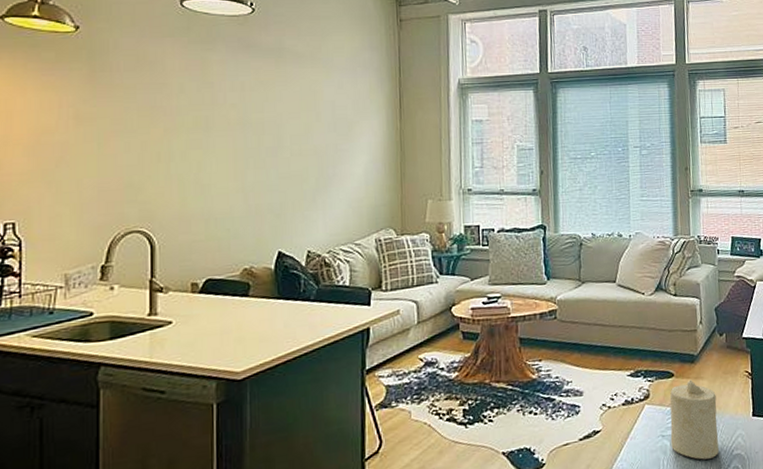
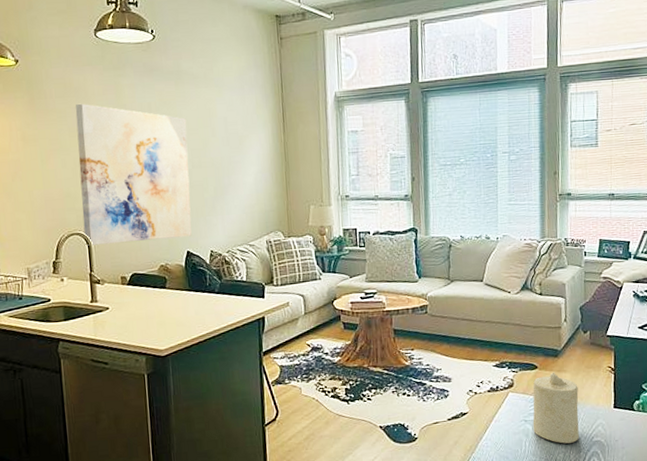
wall art: none [146,79,287,246] -> present [75,103,192,246]

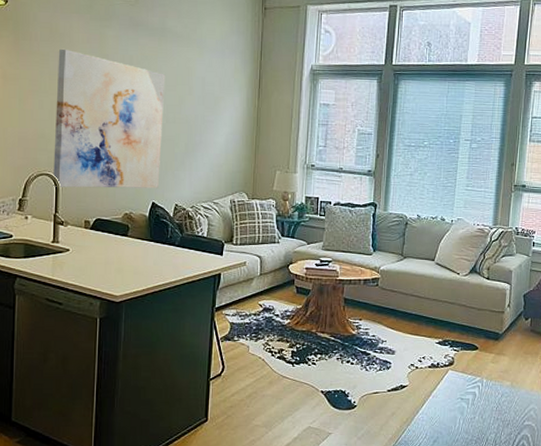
candle: present [532,372,579,444] -> none [468,354,515,425]

